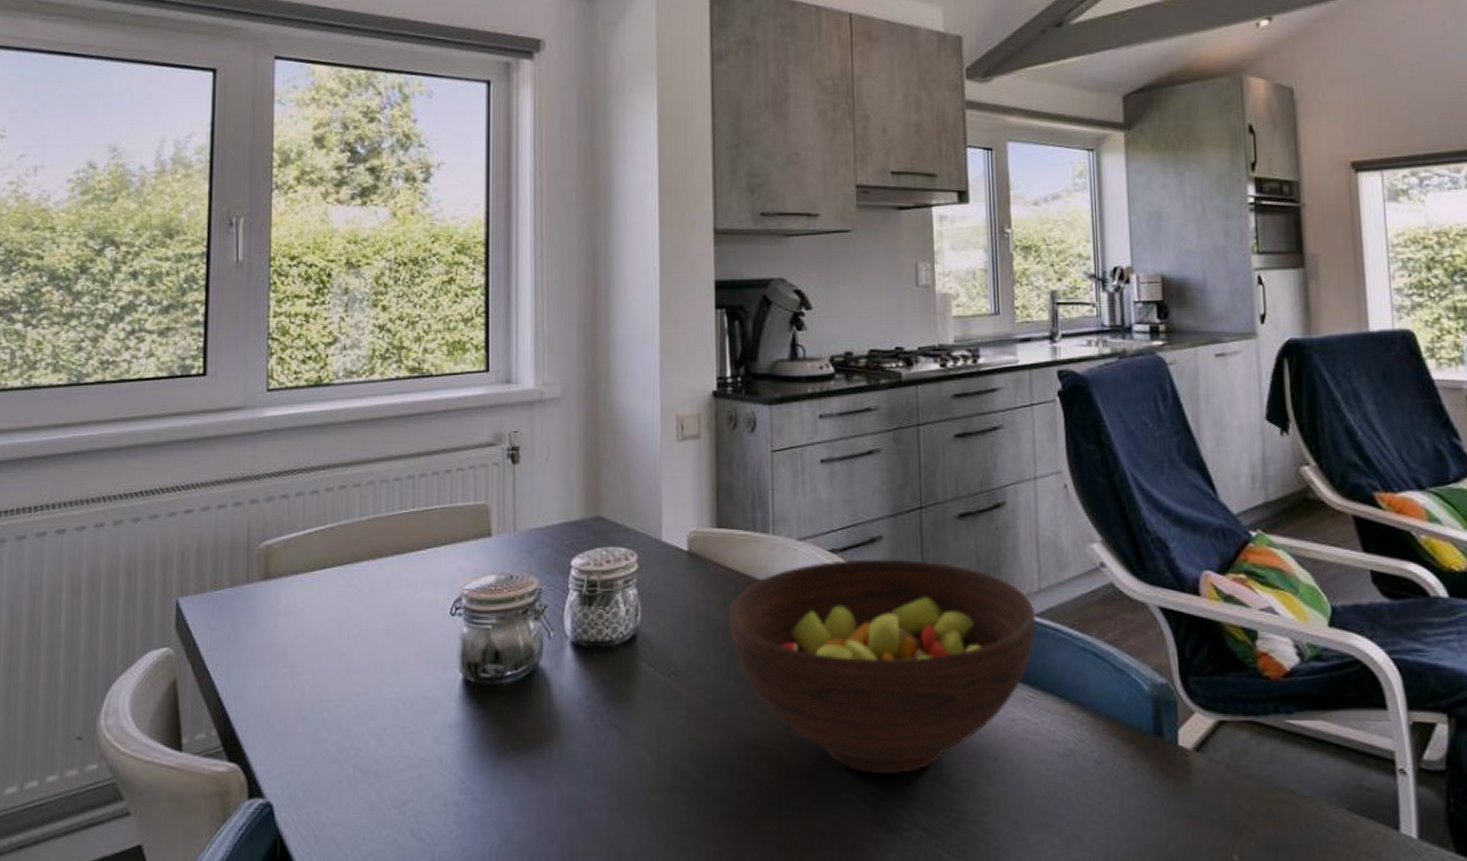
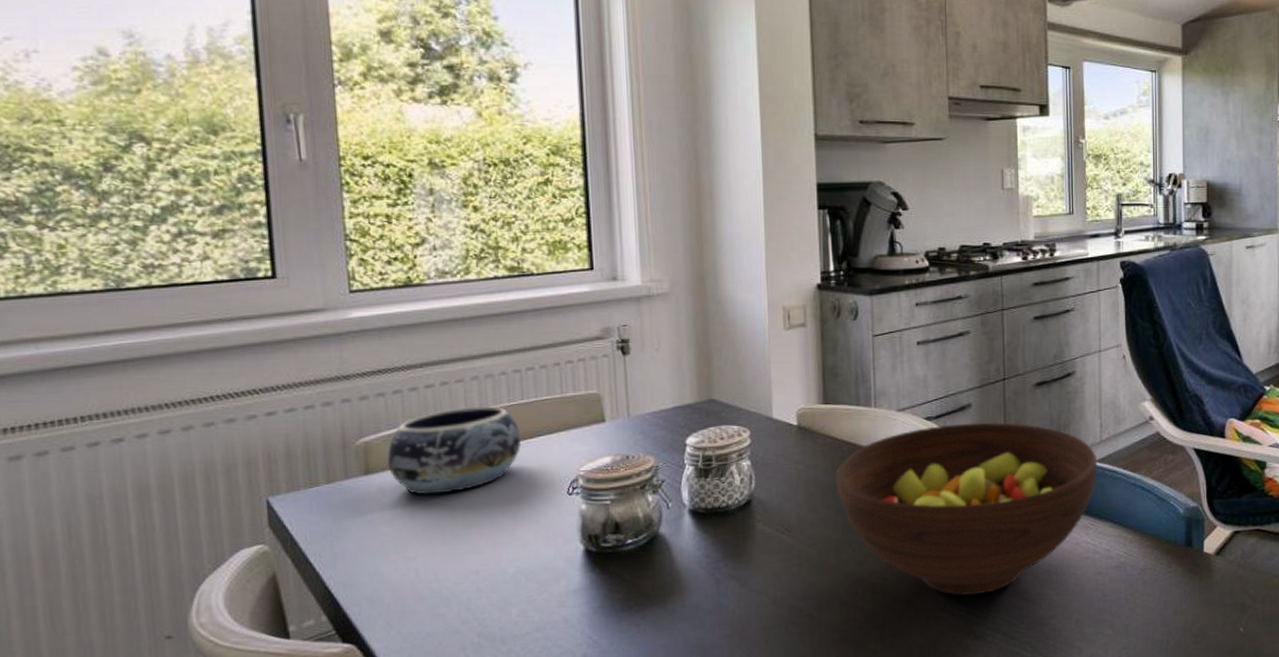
decorative bowl: none [285,514,410,606] -> present [386,406,522,495]

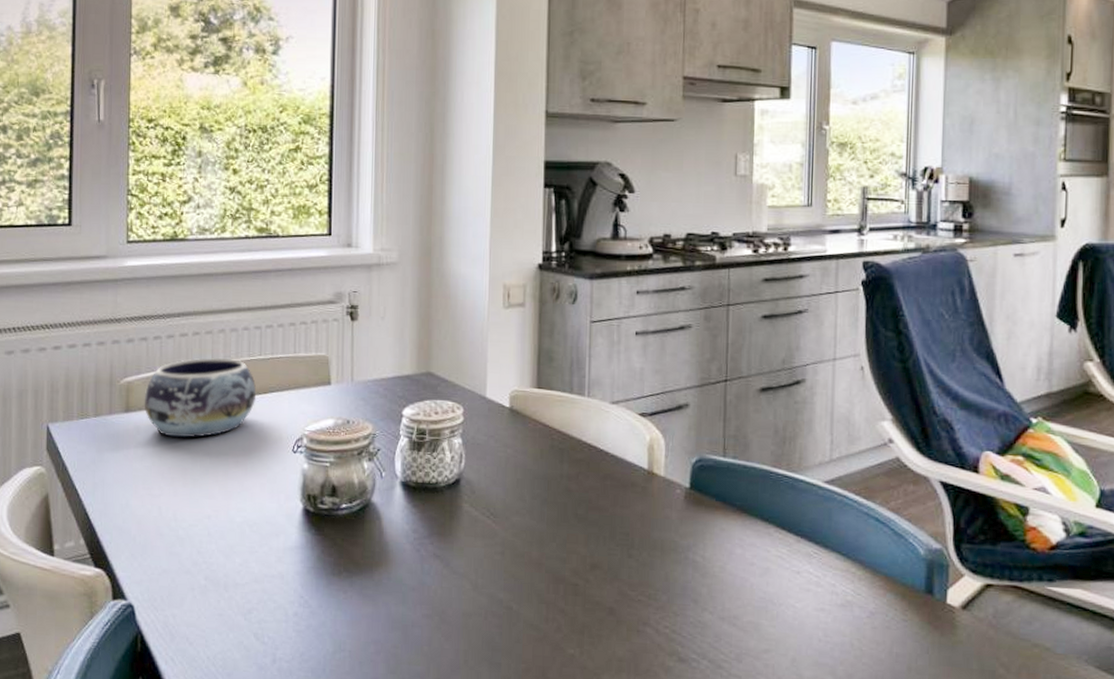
fruit bowl: present [836,422,1098,595] -> none [544,423,826,614]

